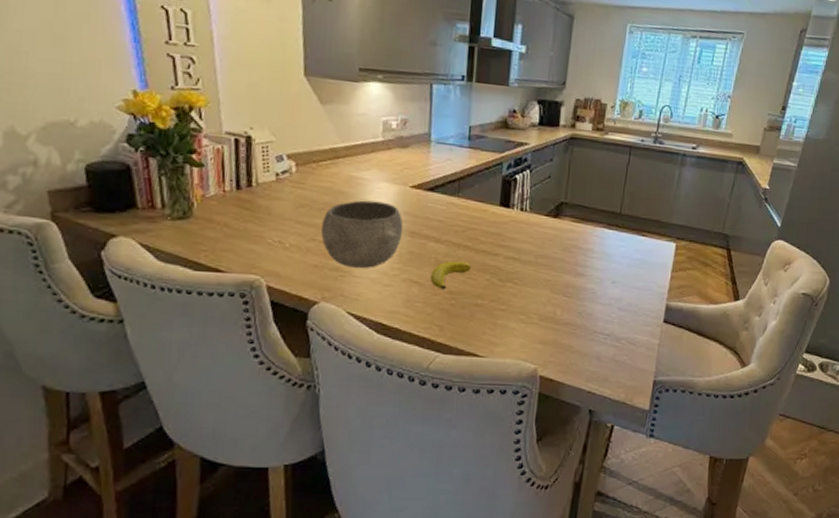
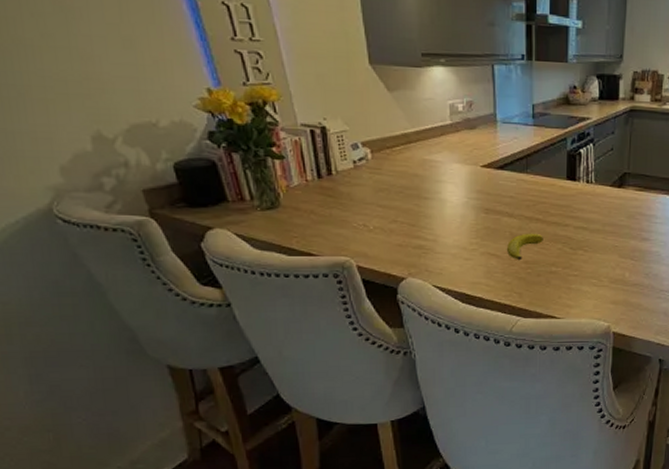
bowl: present [321,200,404,269] -> none [402,181,478,246]

